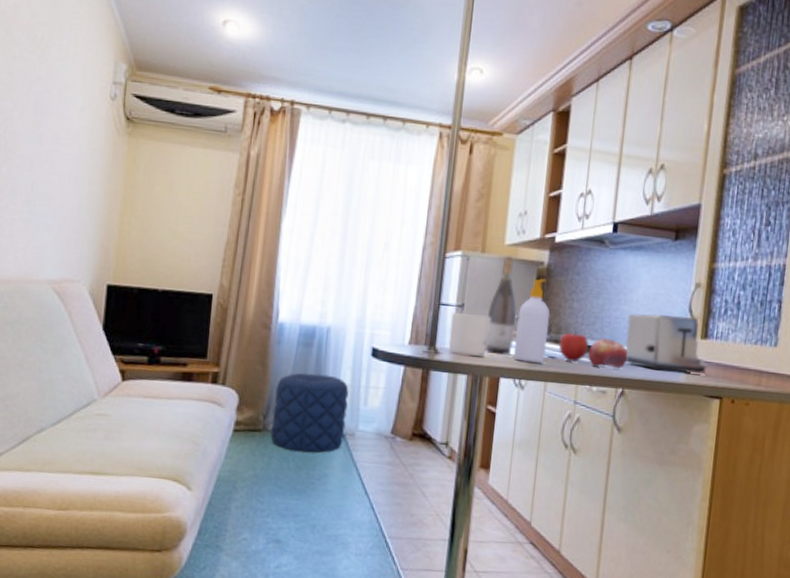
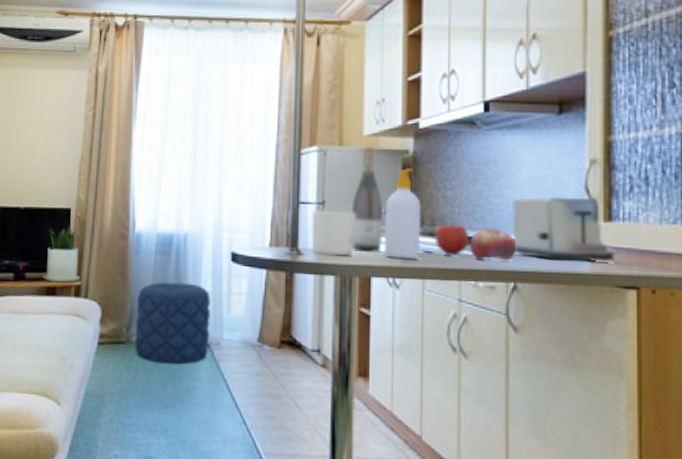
planter: none [178,310,219,369] -> present [42,225,81,283]

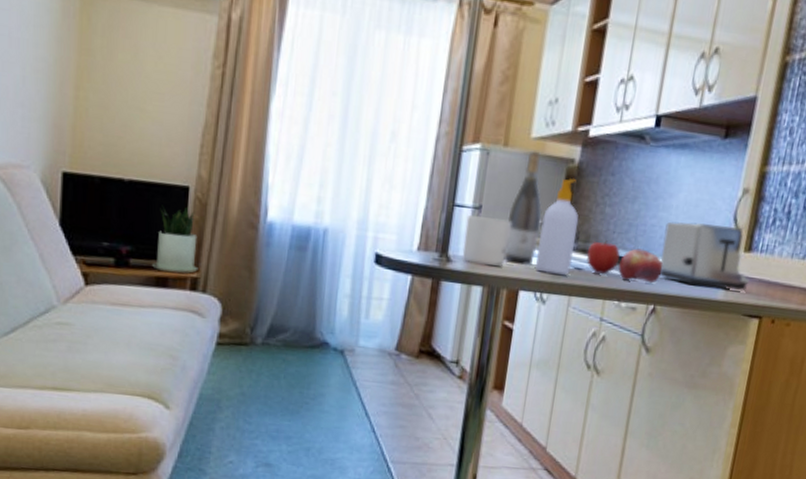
pouf: present [135,282,210,364] -> none [259,280,349,370]

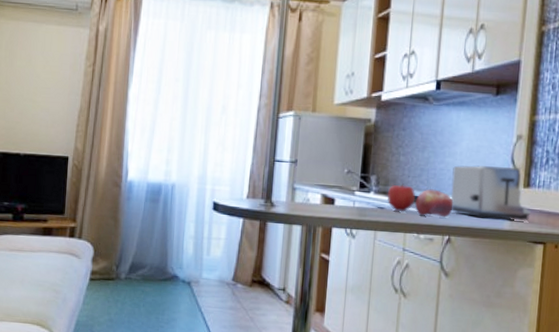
planter: present [151,205,198,274] -> none [40,171,76,224]
mug: present [462,215,513,267] -> none [283,168,323,209]
wine bottle: present [503,150,543,267] -> none [317,114,347,208]
soap bottle: present [534,178,579,275] -> none [344,135,379,213]

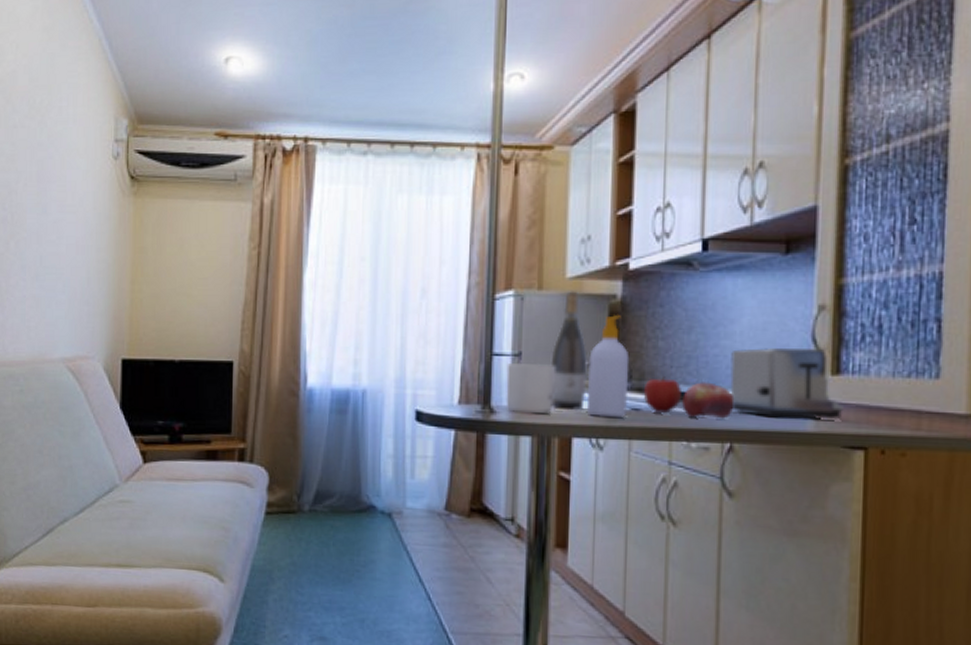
mug: none [283,168,323,209] -> present [506,363,557,414]
wine bottle: none [317,114,347,208] -> present [550,291,588,411]
soap bottle: none [344,135,379,213] -> present [586,315,630,418]

